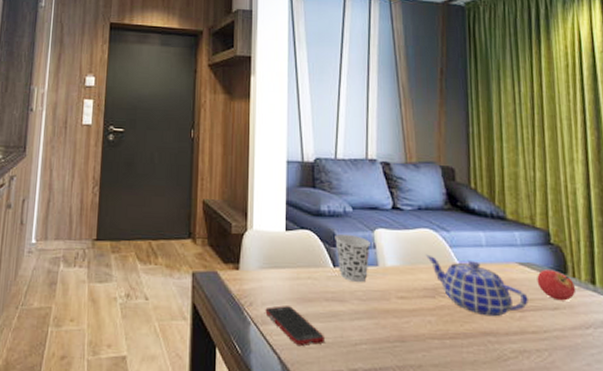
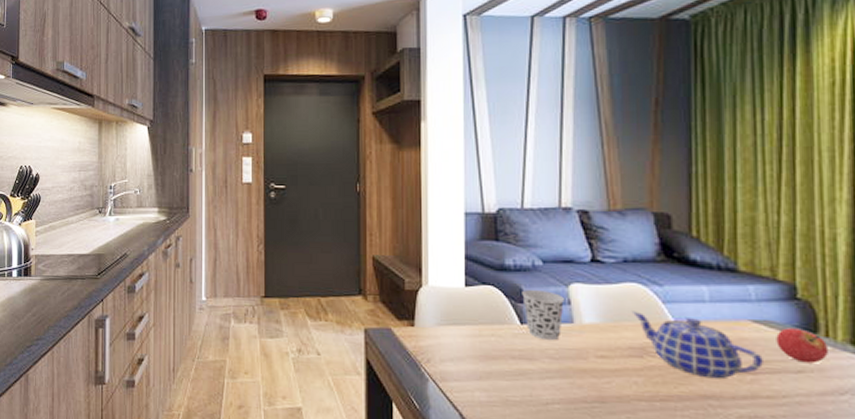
cell phone: present [265,306,324,346] -> none [444,363,511,403]

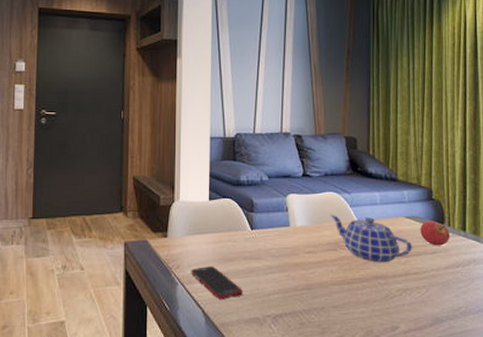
cell phone: none [444,363,511,403] -> present [191,266,242,299]
cup: present [522,289,564,341] -> none [252,200,283,242]

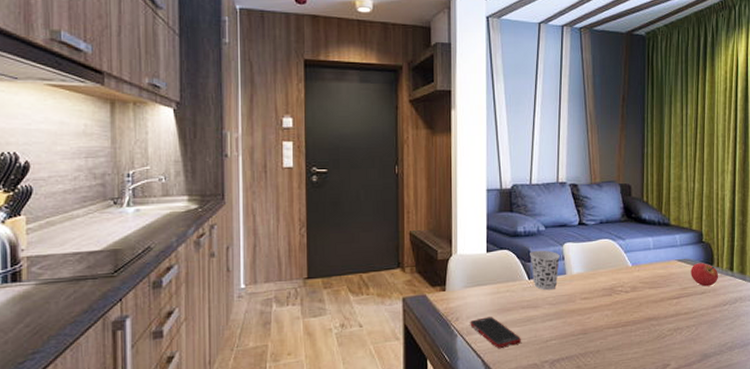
cup: none [252,200,283,242] -> present [530,250,560,291]
teapot: present [329,214,412,263] -> none [605,260,683,305]

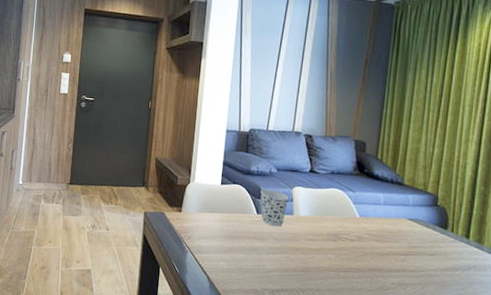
cell phone: present [470,317,521,348] -> none [200,240,245,270]
fruit: present [691,263,719,287] -> none [421,225,453,250]

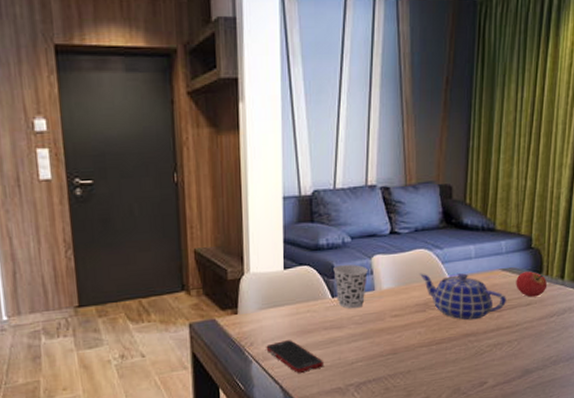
cell phone: none [200,240,245,270] -> present [266,340,323,373]
teapot: none [332,208,412,258] -> present [419,273,506,320]
fruit: none [421,225,453,250] -> present [516,271,548,298]

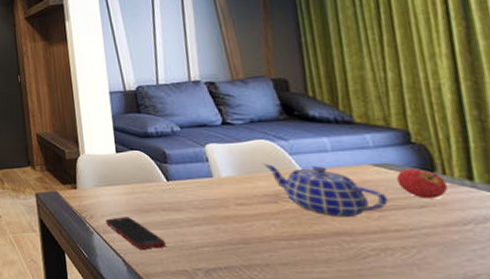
cup: present [333,264,368,309] -> none [165,151,203,194]

